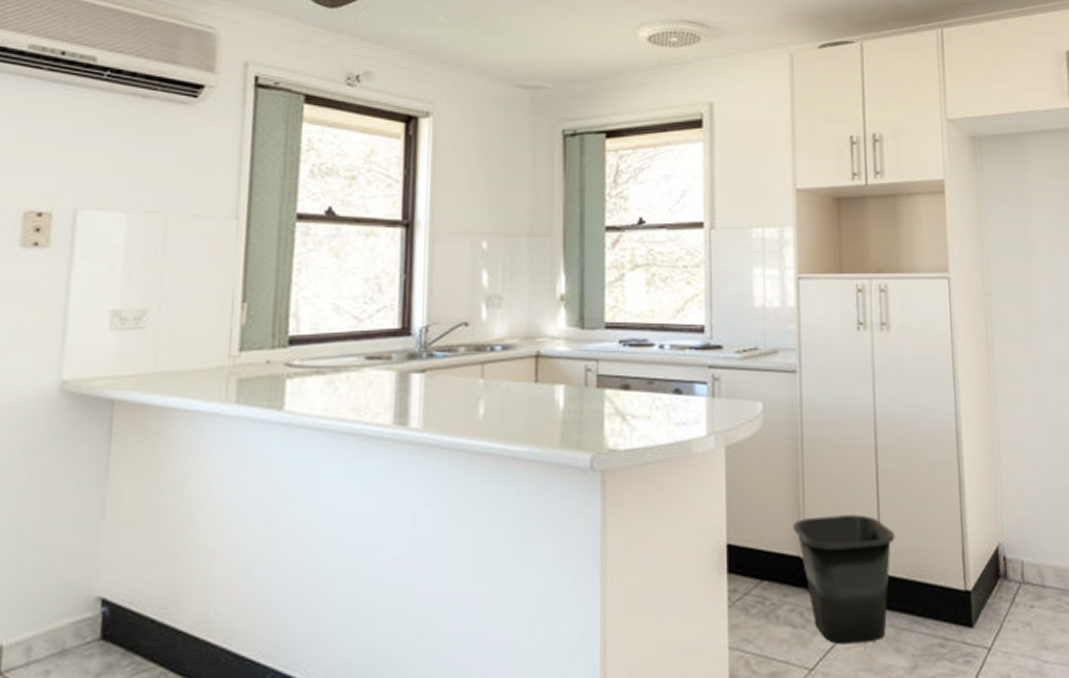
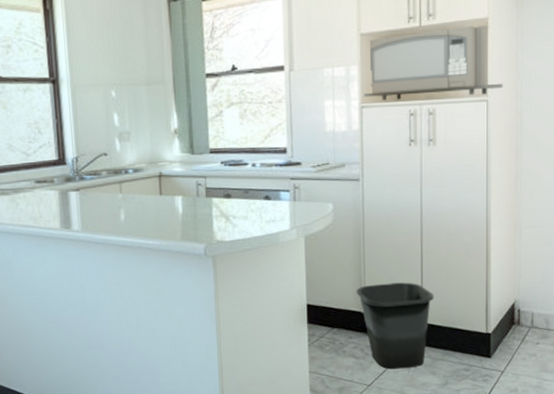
microwave: none [800,187,966,272] -> present [363,25,503,101]

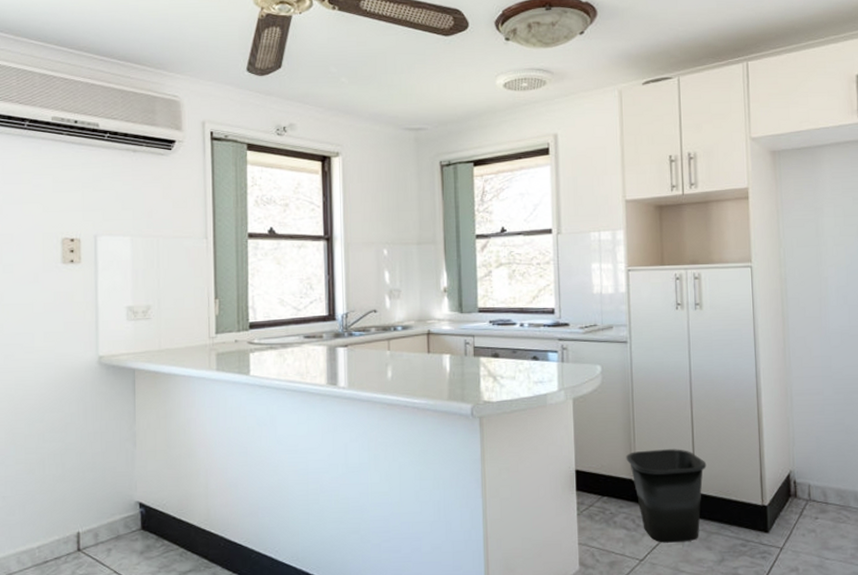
microwave: present [363,25,503,101] -> none [629,194,766,265]

